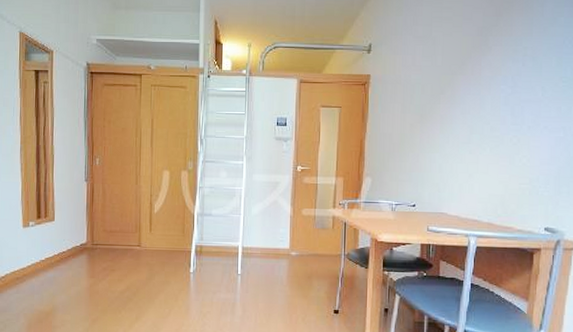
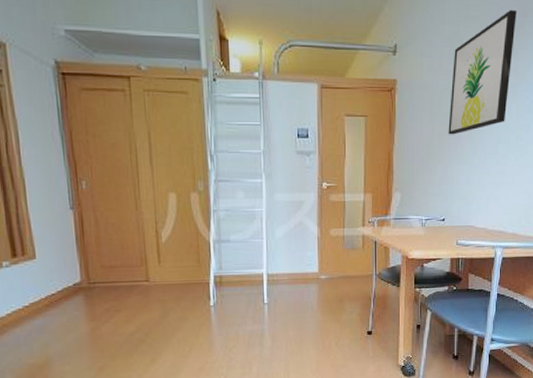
wall art: none [420,9,490,125] -> present [448,9,517,135]

